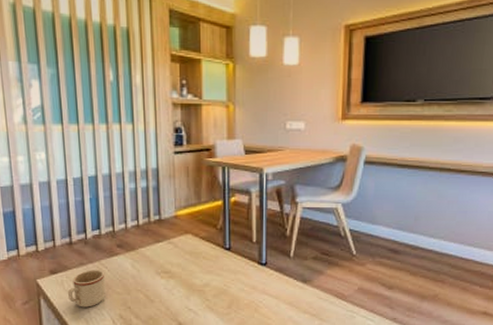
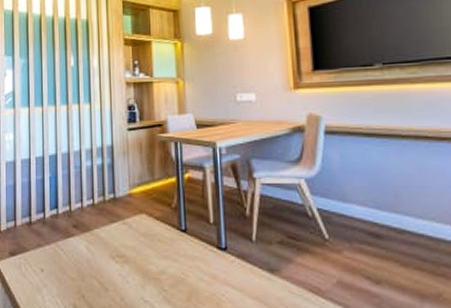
mug: present [68,270,105,308] -> none [25,252,60,294]

